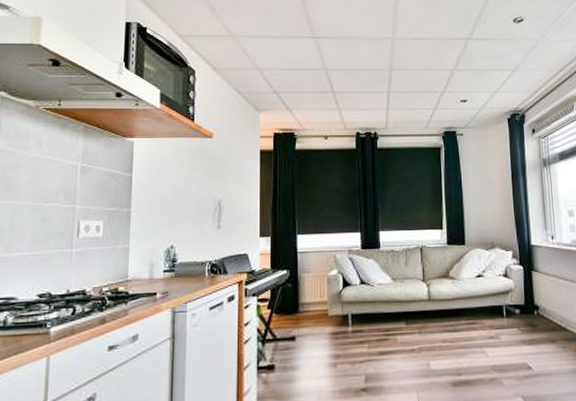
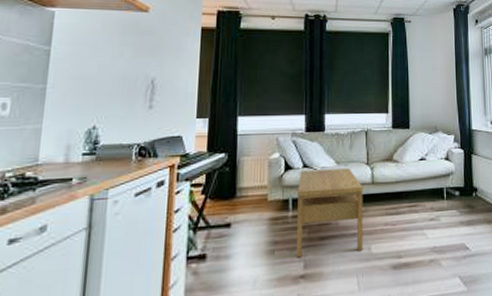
coffee table: none [355,285,422,372] -> present [296,168,363,258]

